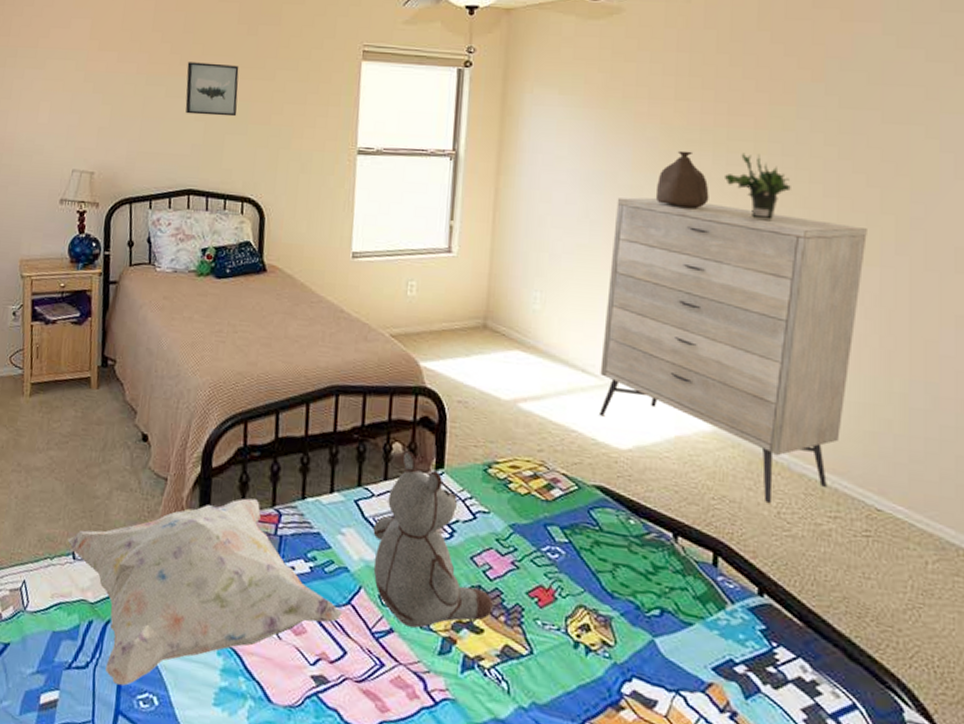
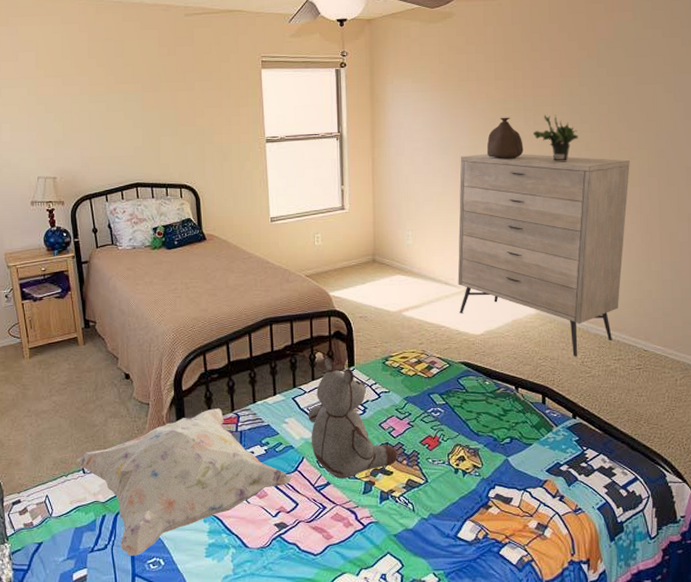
wall art: present [185,62,239,117] -> none [121,80,167,123]

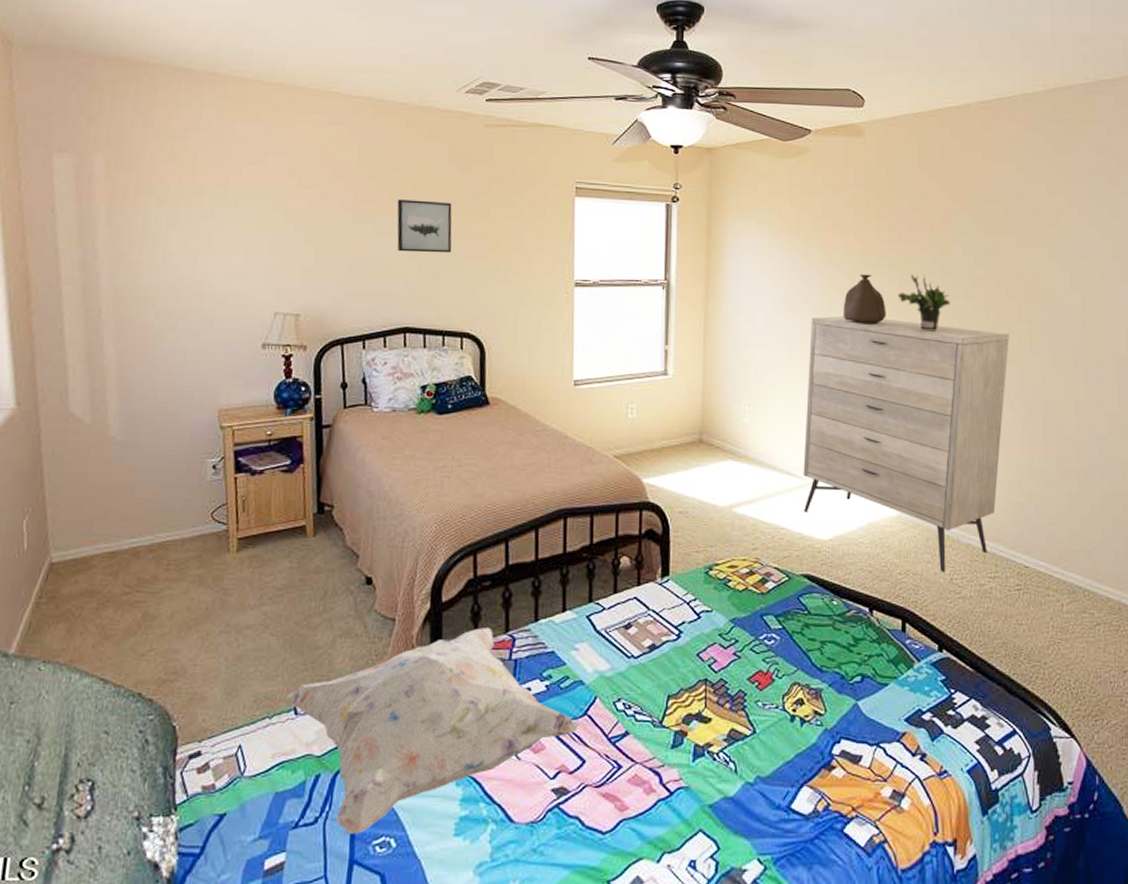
wall art: none [121,80,167,123] -> present [397,199,452,253]
stuffed bear: present [308,358,398,479] -> none [605,564,719,727]

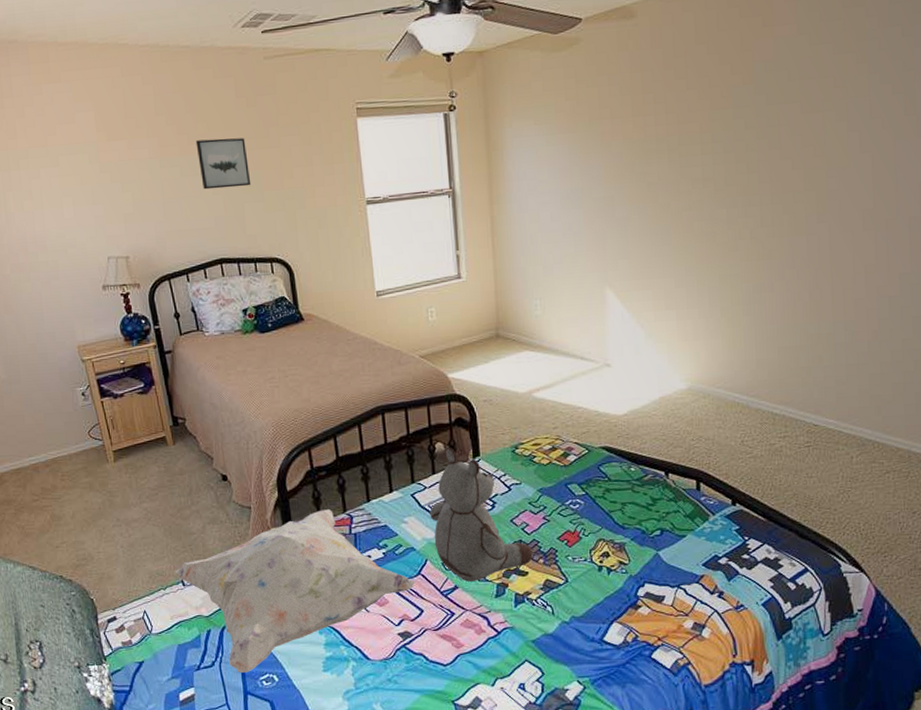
stuffed bear: none [605,564,719,727] -> present [429,448,533,582]
dresser: present [803,316,1009,571] -> none [594,202,795,435]
bag: present [842,274,886,325] -> none [624,160,669,211]
potted plant: present [897,274,950,332] -> none [679,154,733,211]

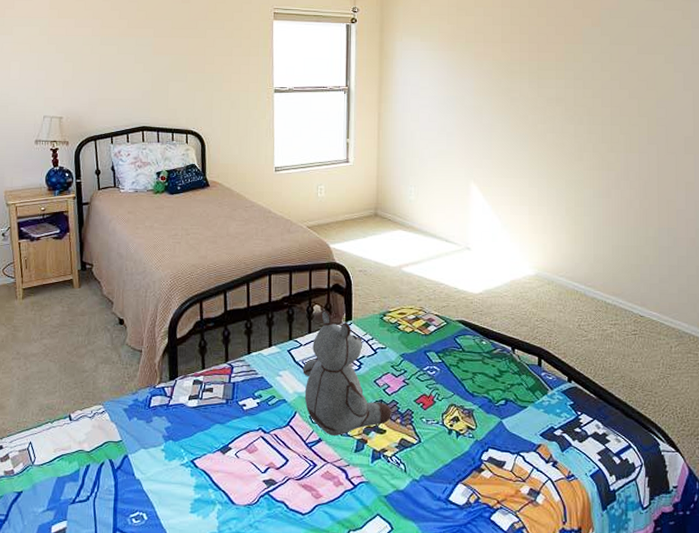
decorative pillow: present [175,509,415,673] -> none [64,358,284,509]
wall art: present [195,138,251,190] -> none [134,25,178,68]

